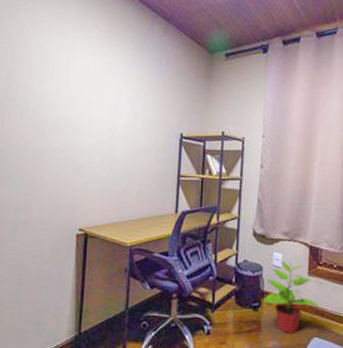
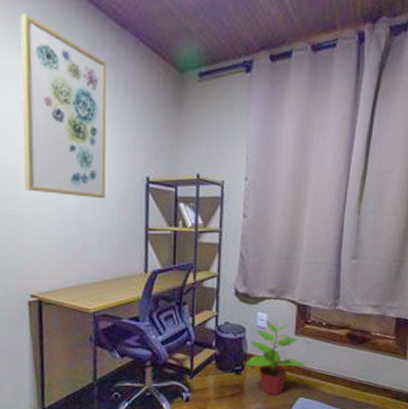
wall art: none [82,12,154,151] -> present [19,12,107,199]

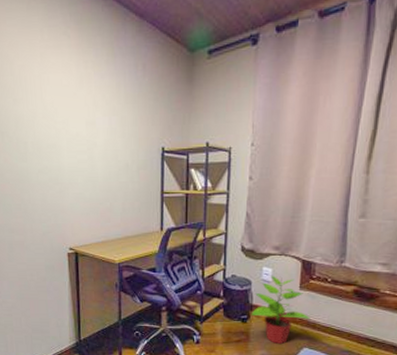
wall art: present [19,12,107,199] -> none [59,16,128,168]

